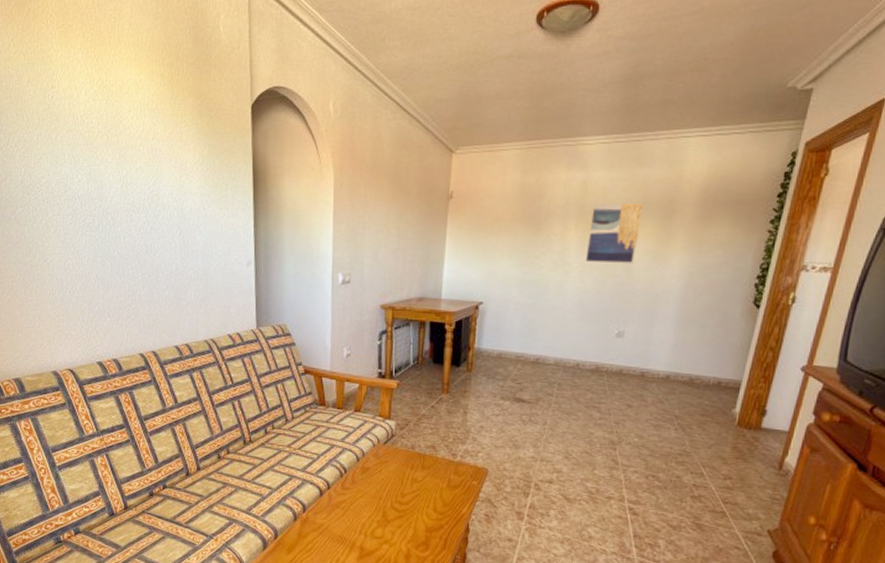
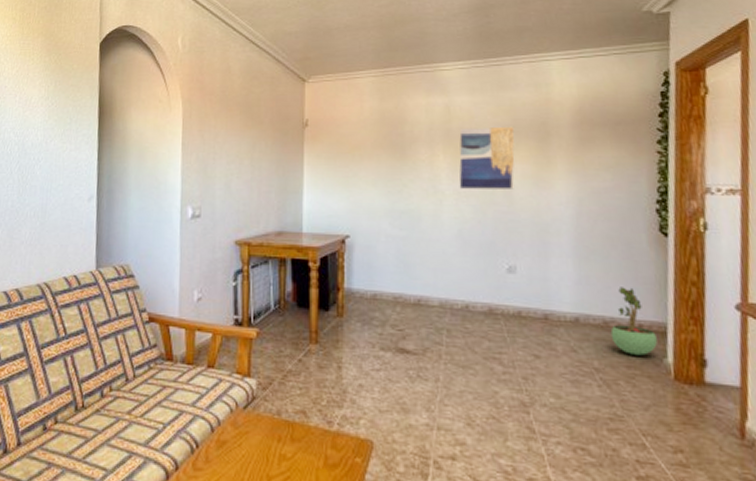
potted plant: none [693,350,731,406] -> present [610,287,657,356]

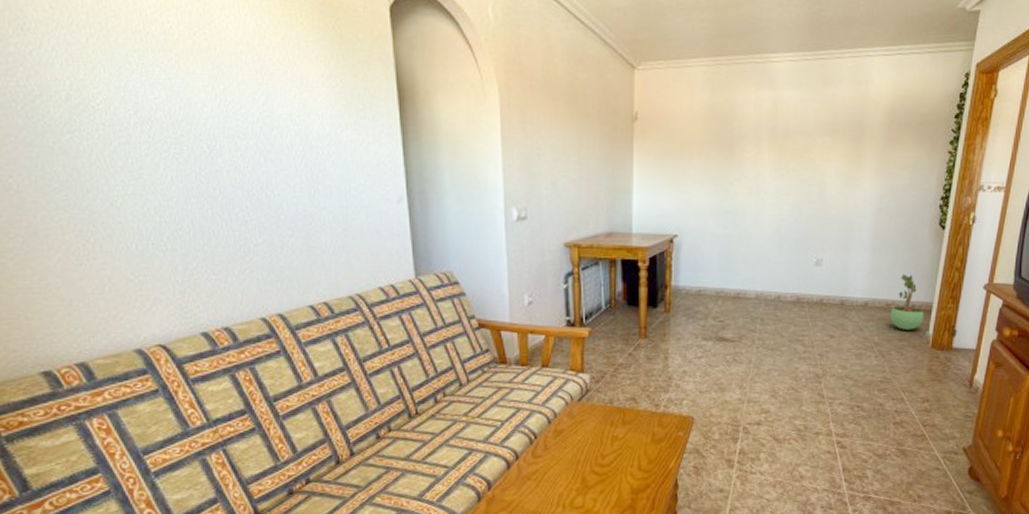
wall art: present [459,126,515,189] -> none [780,124,834,188]

